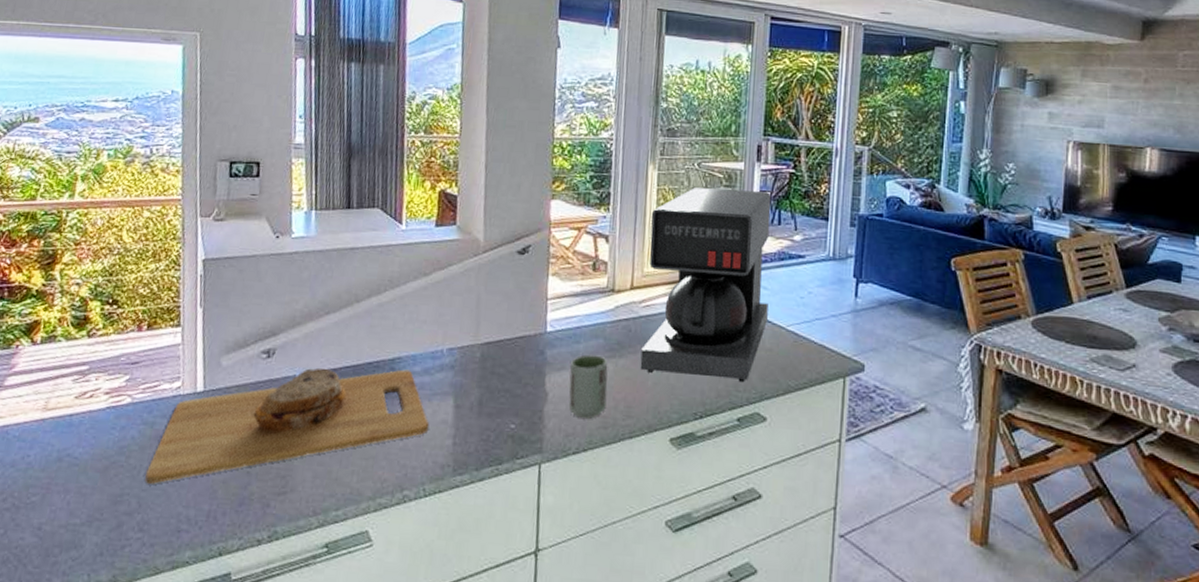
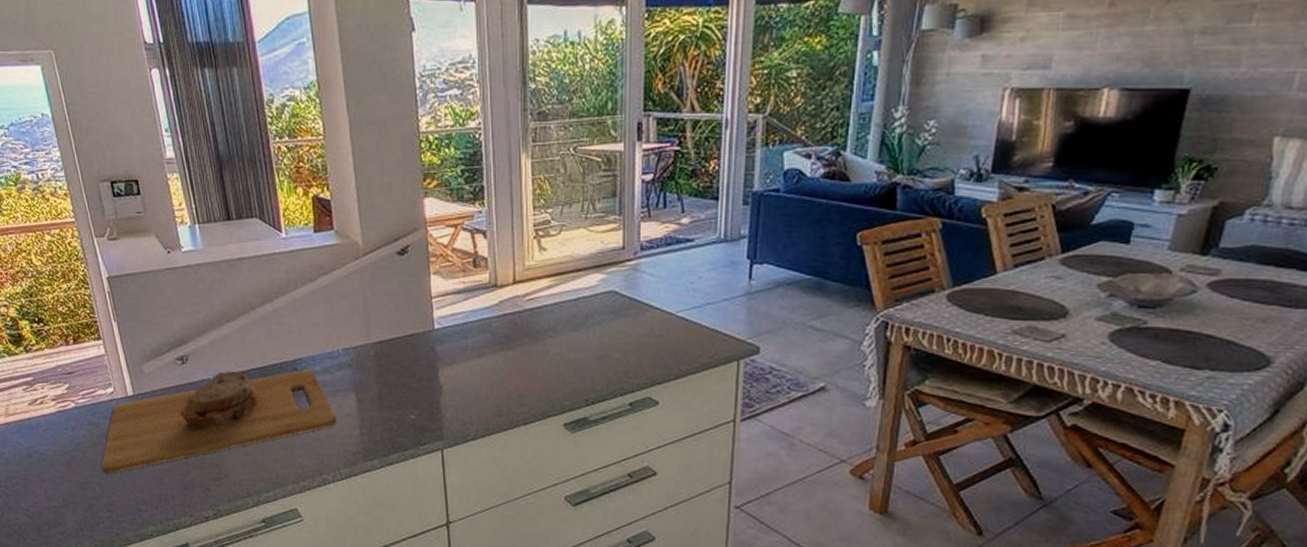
cup: present [569,354,608,419] -> none [461,349,499,408]
coffee maker: present [640,187,772,383] -> none [528,174,656,369]

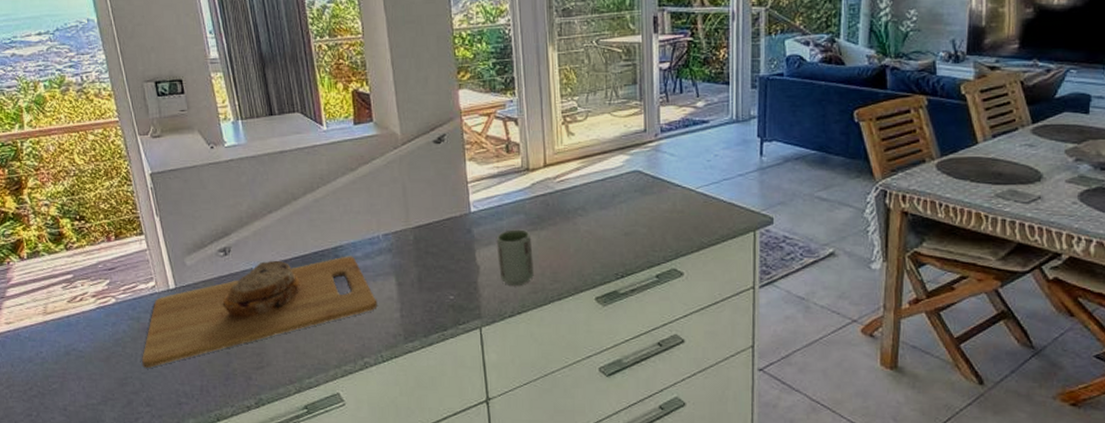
cup: none [461,349,499,408] -> present [497,229,534,286]

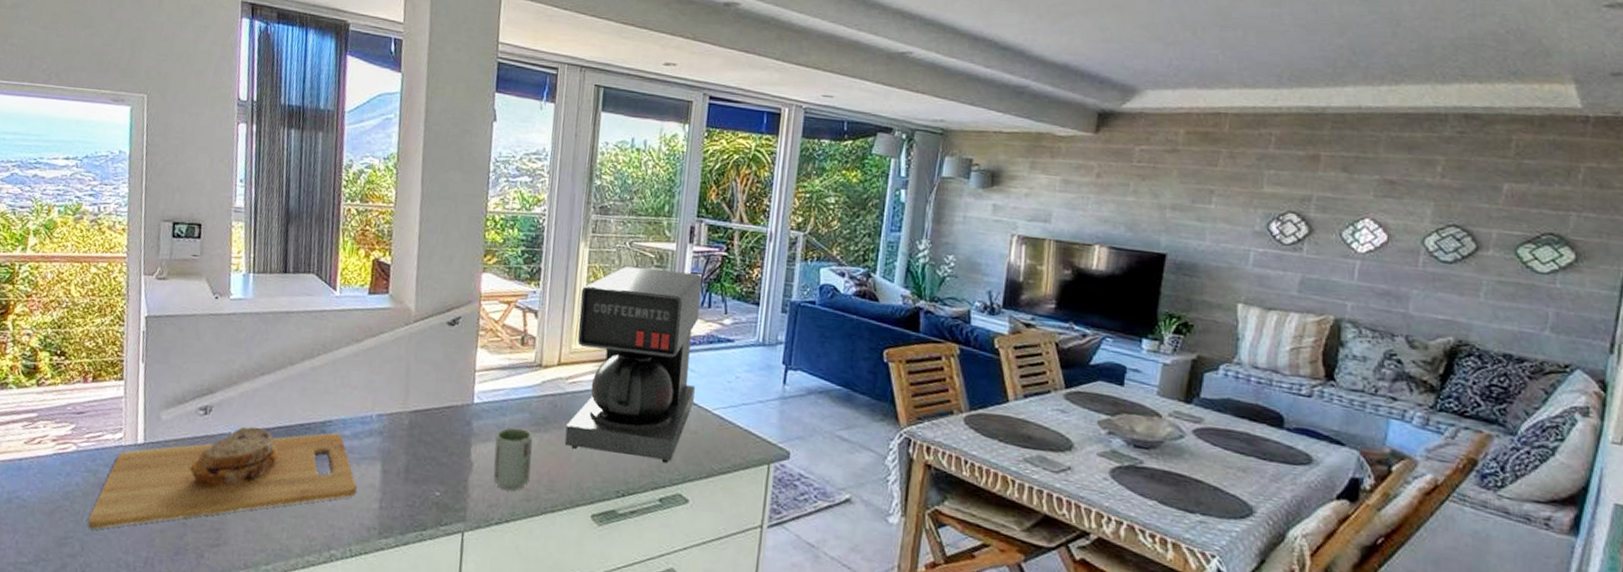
coffee maker: none [555,62,677,243] -> present [564,266,703,464]

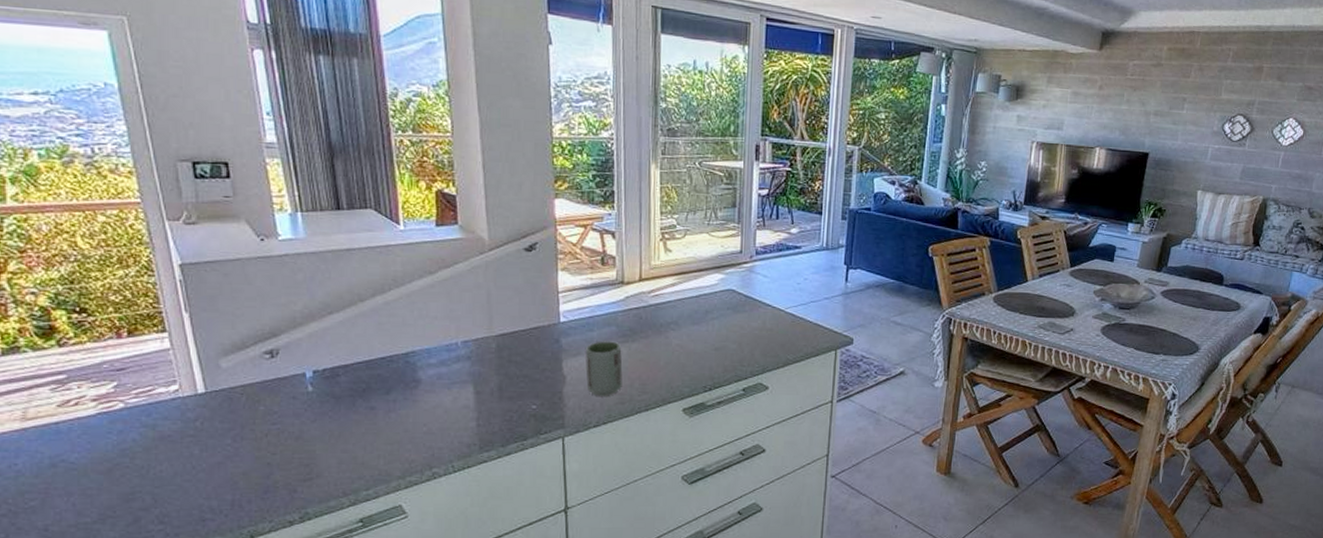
cutting board: present [87,426,357,530] -> none [156,362,451,481]
coffee maker: present [564,266,703,464] -> none [652,185,770,359]

